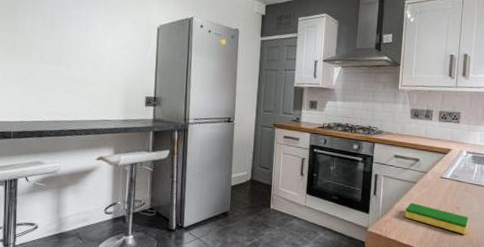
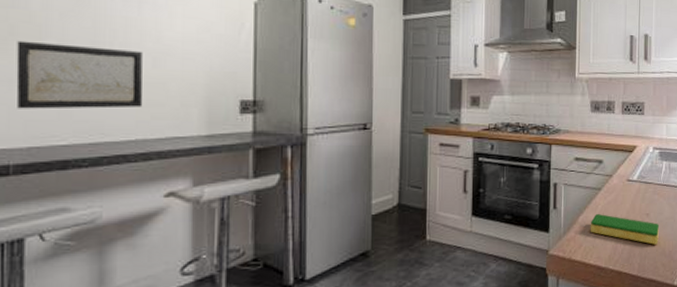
wall art: none [16,52,87,99] -> present [16,40,144,109]

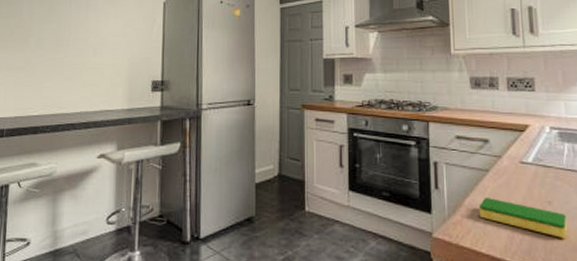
wall art: present [16,40,144,109] -> none [10,40,87,89]

